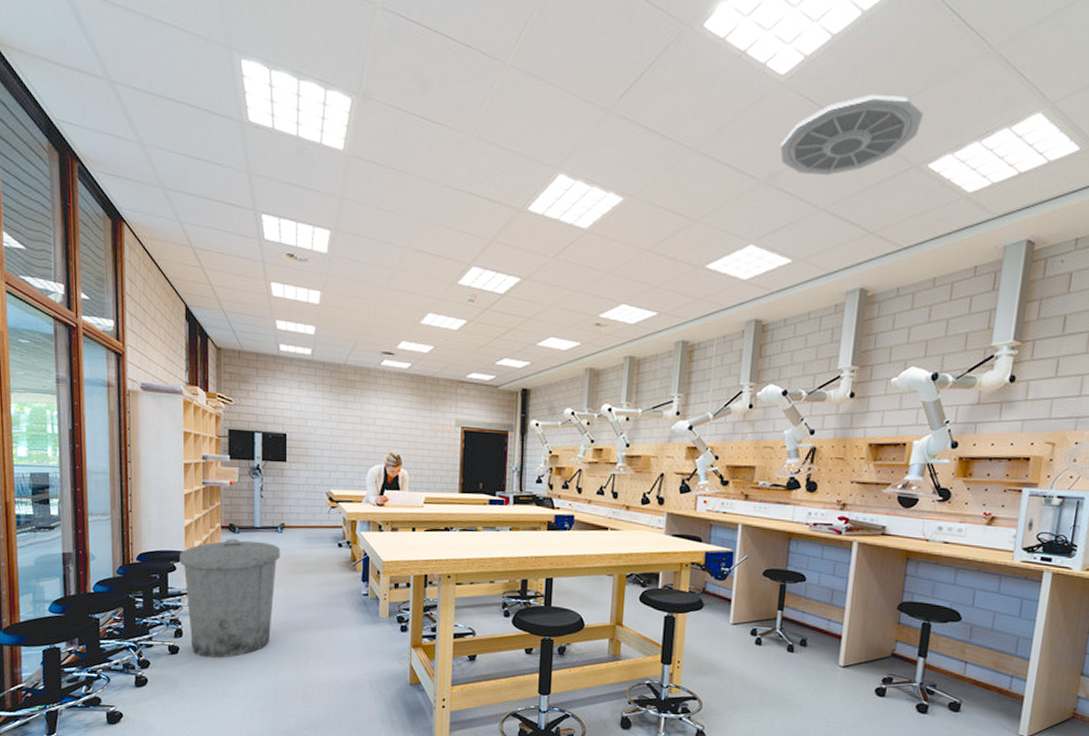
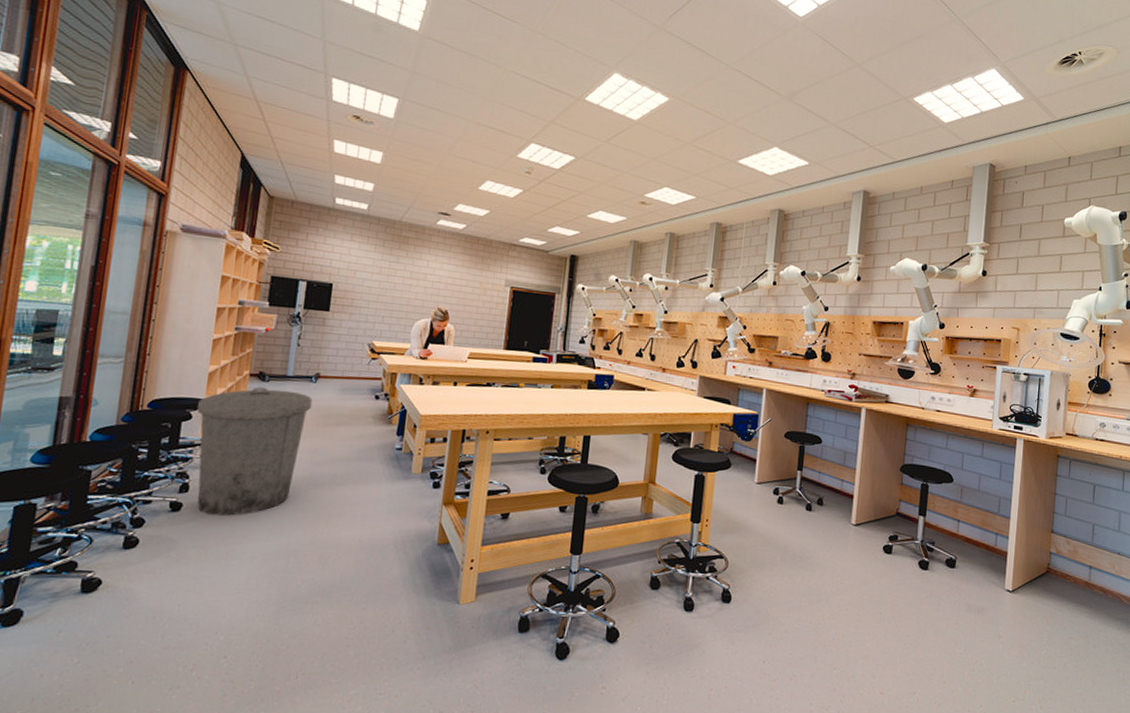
ceiling vent: present [780,94,924,176] -> none [799,39,909,99]

